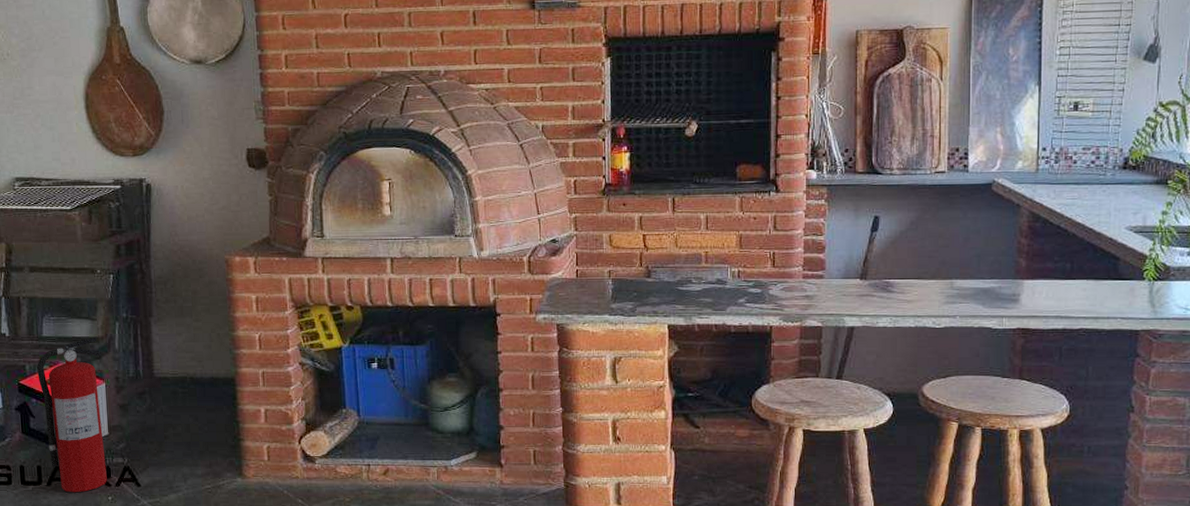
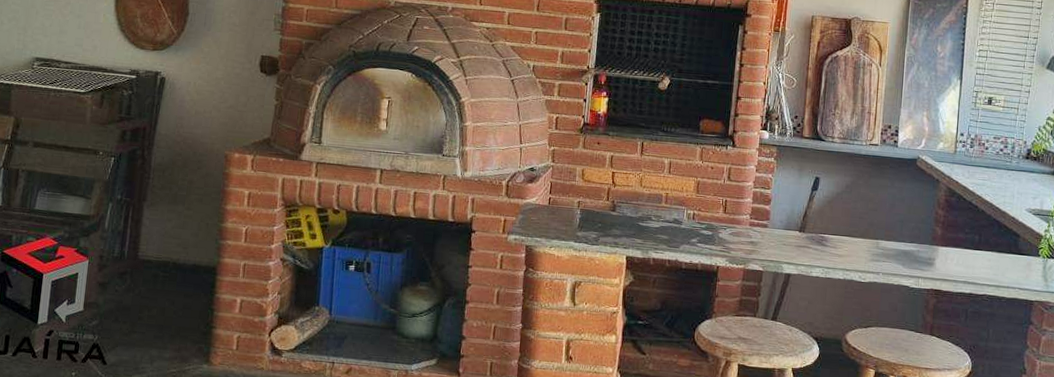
fire extinguisher: present [36,336,107,493] -> none [20,214,90,366]

